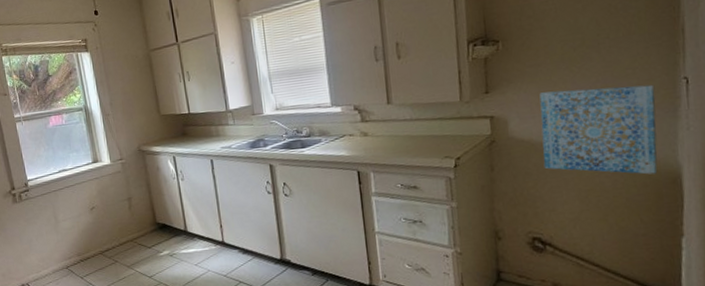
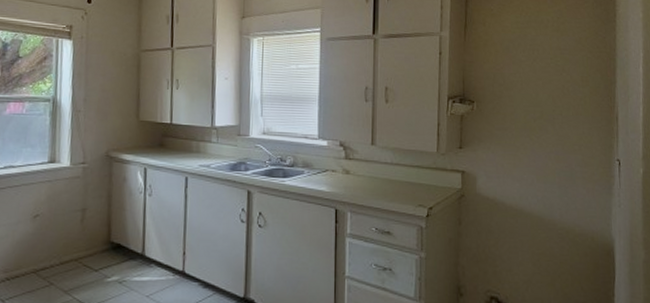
wall art: present [539,84,658,175] -> none [504,155,596,245]

